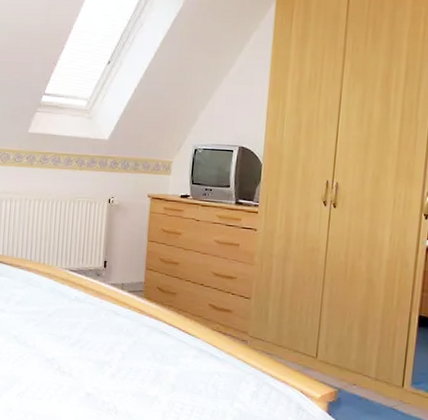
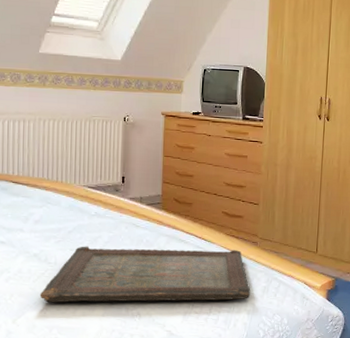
serving tray: none [17,331,238,404] -> present [39,246,251,303]

